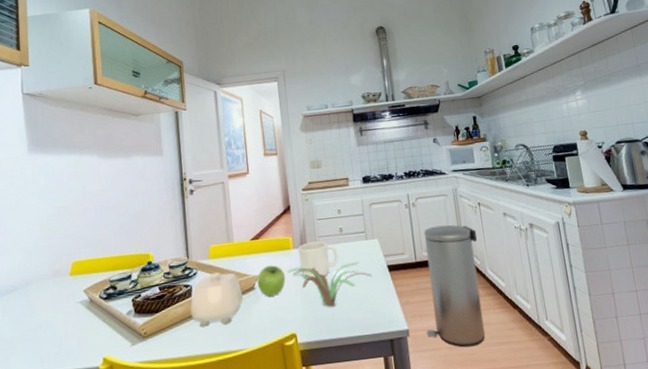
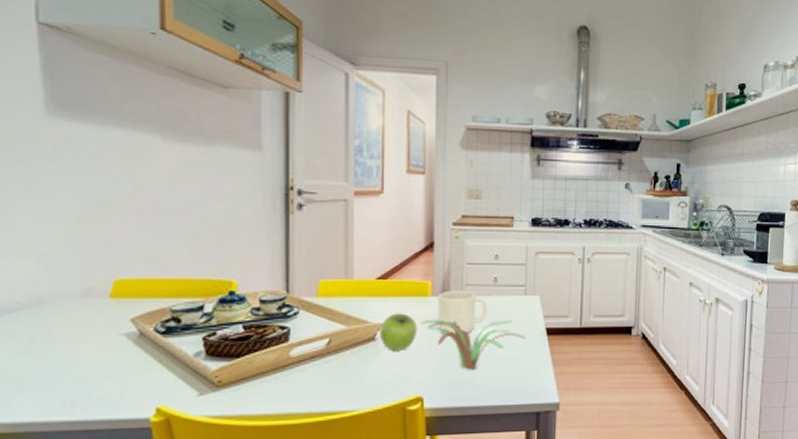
sugar bowl: present [190,271,243,327] -> none [286,314,359,380]
pedal bin: present [423,225,486,348] -> none [580,288,656,427]

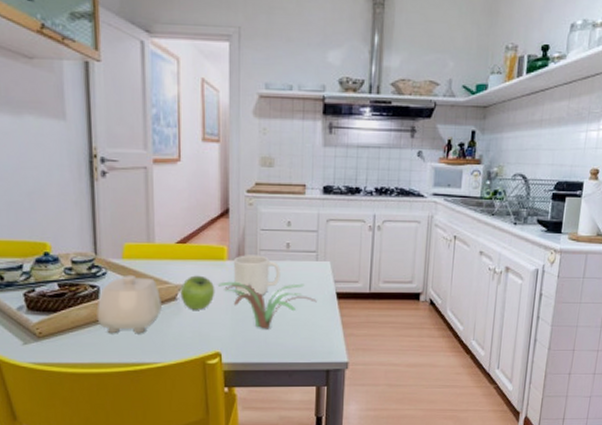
sugar bowl: none [286,314,359,380] -> present [96,274,162,334]

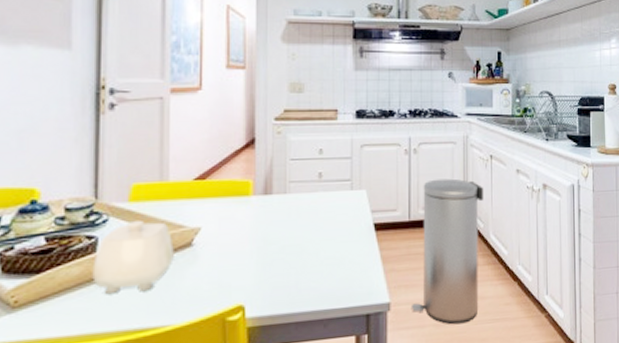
fruit: present [180,275,215,310] -> none [197,215,239,257]
plant: present [218,281,317,329] -> none [242,216,353,273]
mug: present [233,255,281,297] -> none [259,187,312,236]
pedal bin: none [368,256,445,386] -> present [412,178,484,325]

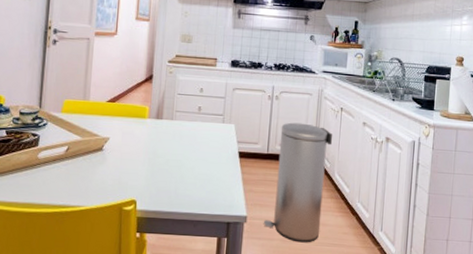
sugar bowl: present [92,219,174,295] -> none [34,126,90,179]

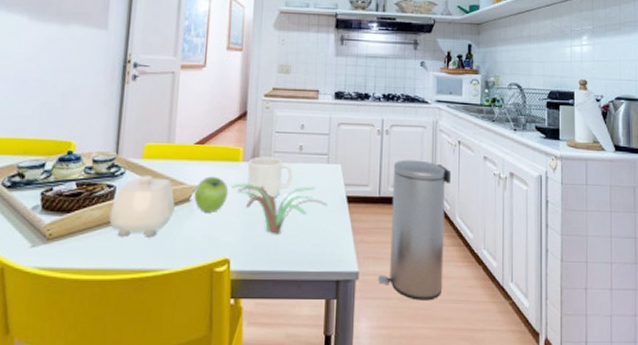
sugar bowl: none [34,126,90,179] -> present [109,174,175,238]
fruit: none [106,130,136,161] -> present [194,176,229,212]
plant: none [139,137,222,182] -> present [232,183,328,234]
mug: none [152,114,192,151] -> present [247,156,293,199]

